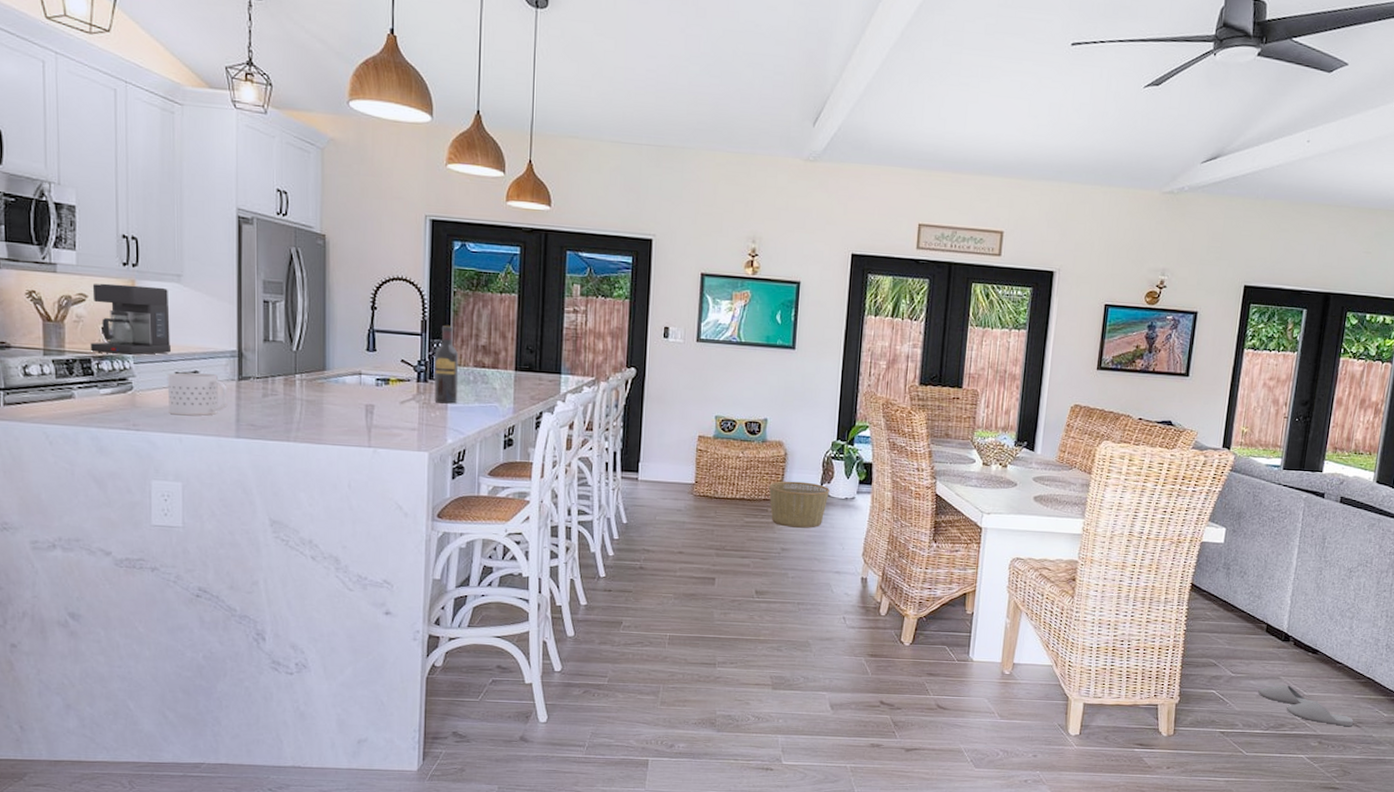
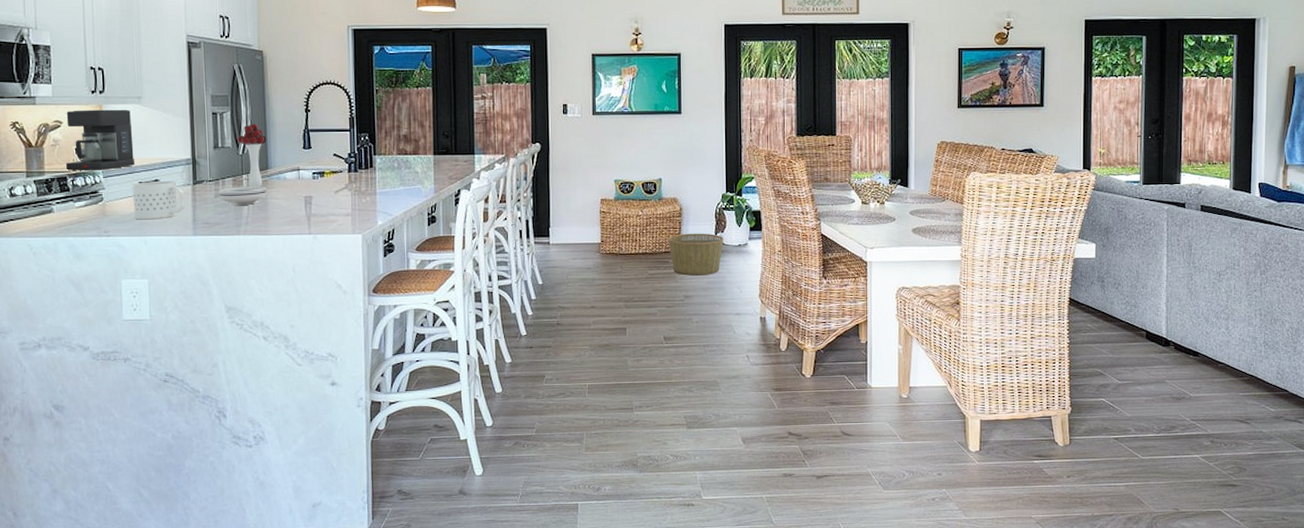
bowl: none [266,387,324,409] -> present [217,186,268,205]
flower bouquet: none [291,317,325,390] -> present [237,124,267,188]
wine bottle: present [434,326,459,404] -> none [363,120,385,190]
slippers: present [1258,685,1354,727] -> none [1146,388,1243,425]

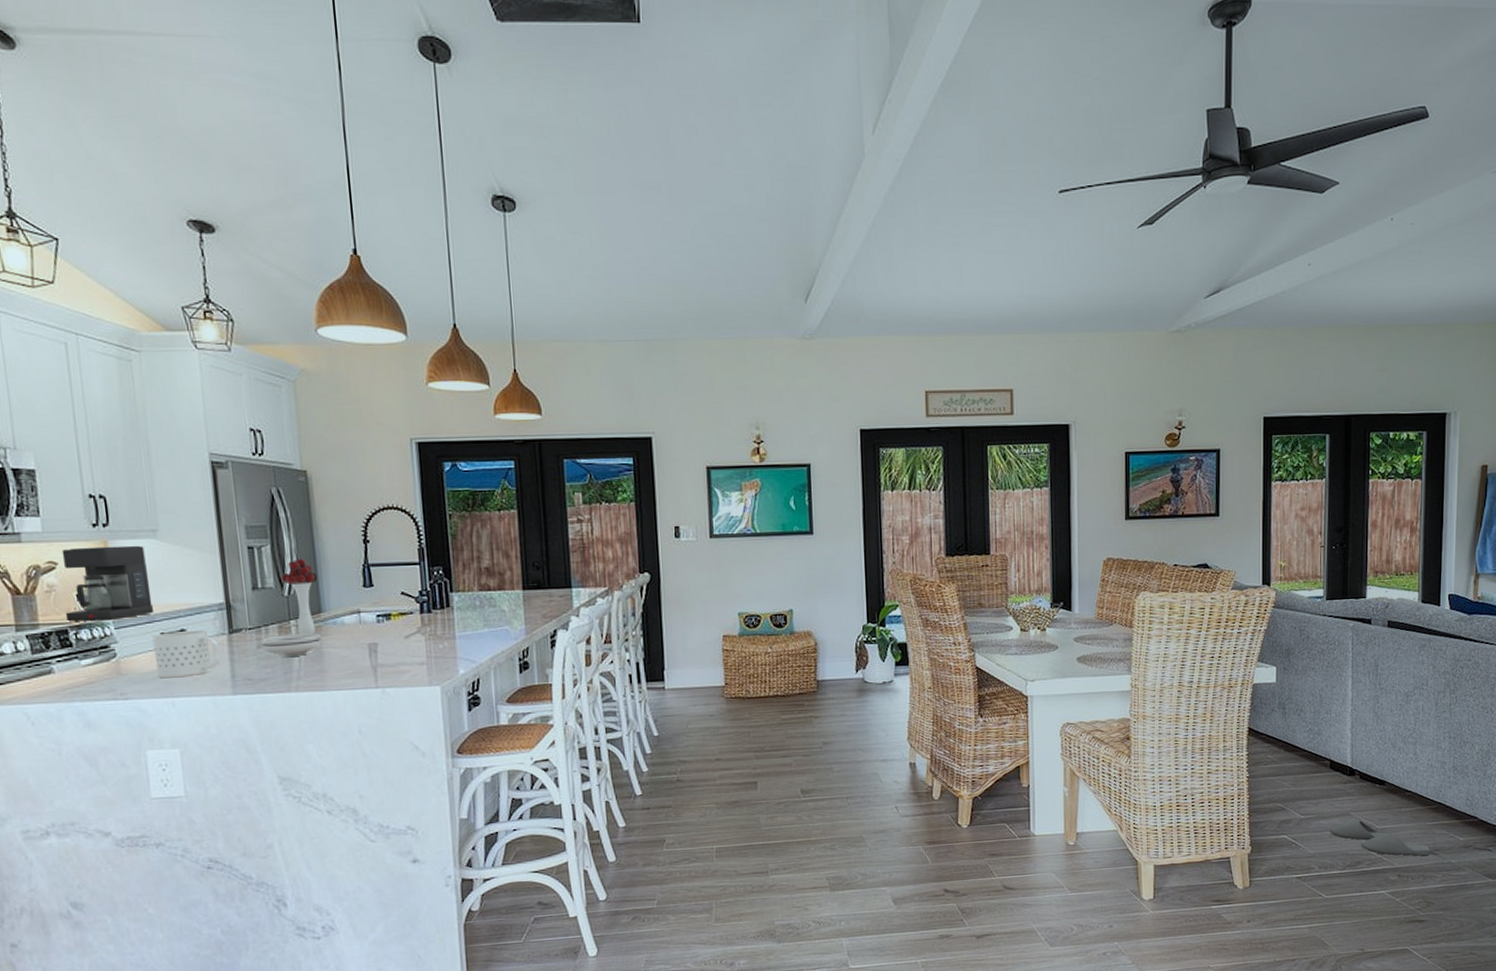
basket: present [668,233,724,277] -> none [802,670,866,720]
slippers: none [1146,388,1243,425] -> present [1330,820,1431,856]

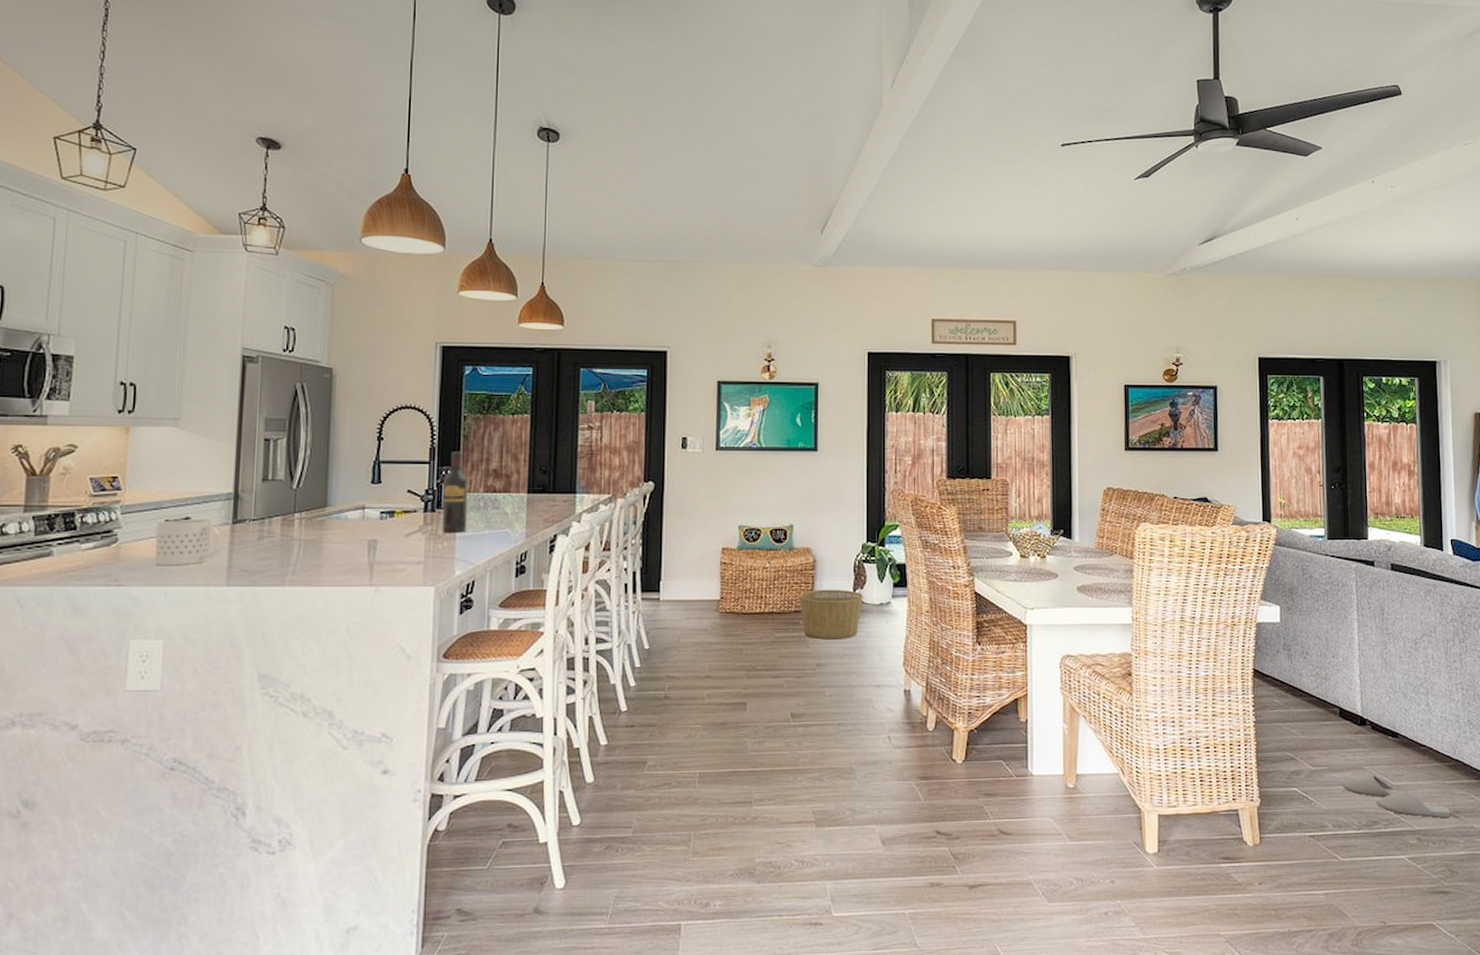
coffee maker: present [61,545,153,622] -> none [75,432,164,505]
bowl: present [259,633,322,657] -> none [261,527,324,550]
flower bouquet: present [281,559,318,635] -> none [292,453,328,529]
wine bottle: none [436,551,466,633] -> present [442,452,469,533]
basket: none [802,670,866,720] -> present [799,589,863,641]

